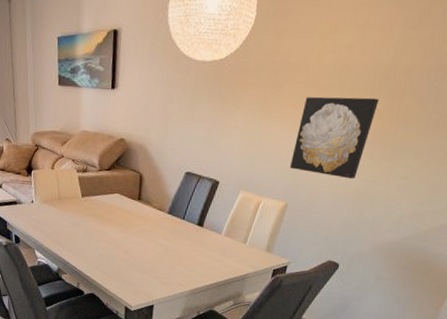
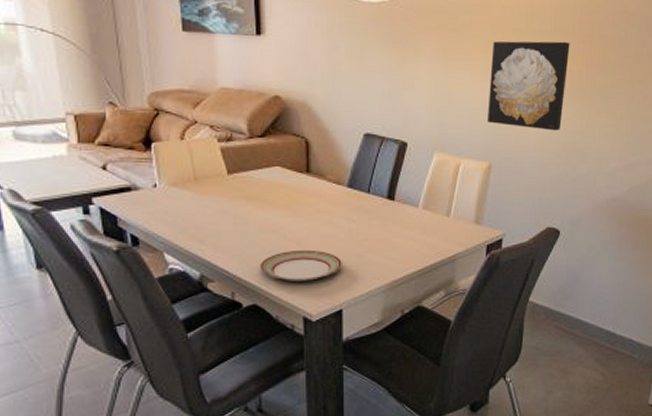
plate: none [98,257,157,282] -> present [259,249,342,281]

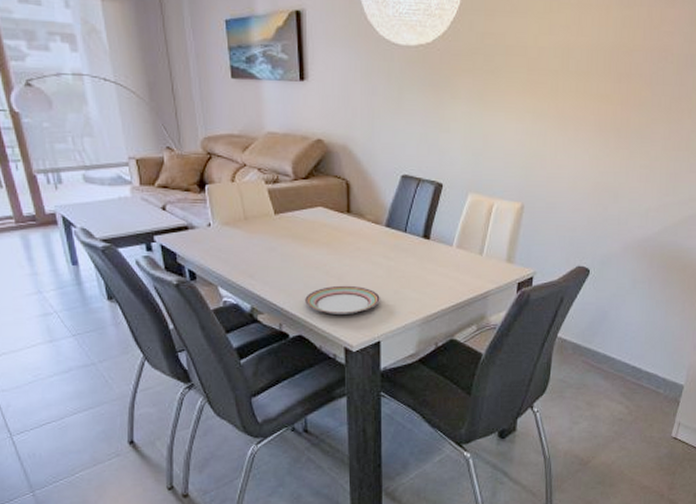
wall art: present [488,41,570,131] -> none [521,81,606,172]

